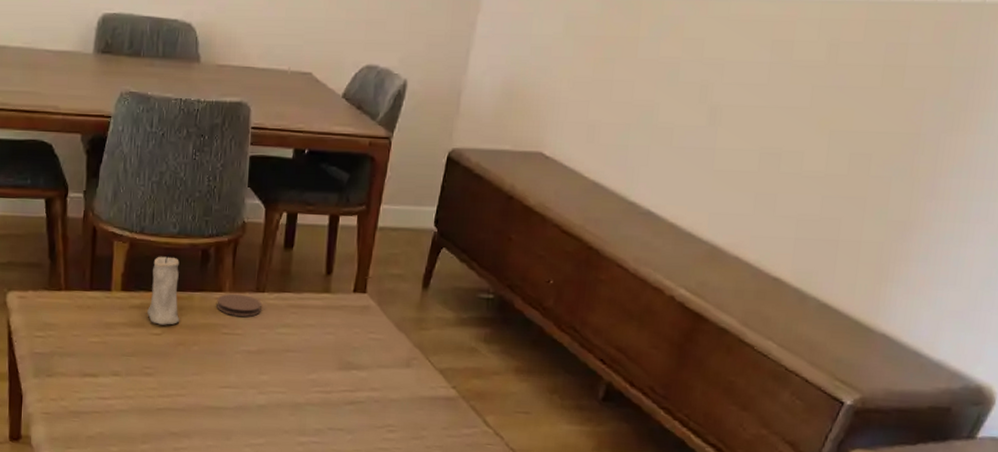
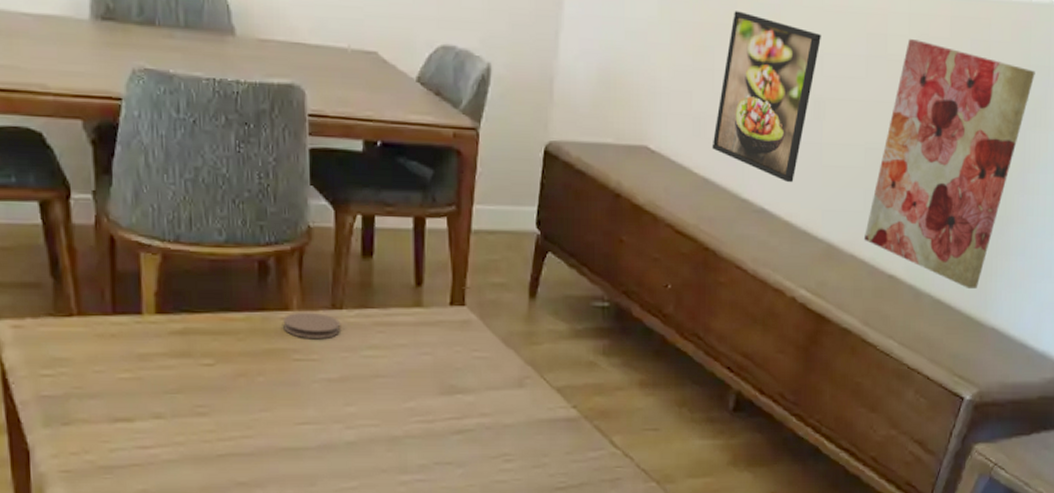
candle: present [147,253,180,325] -> none [193,265,238,353]
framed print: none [604,24,724,187] -> present [712,11,821,183]
wall art: none [750,45,958,294] -> present [863,39,1035,288]

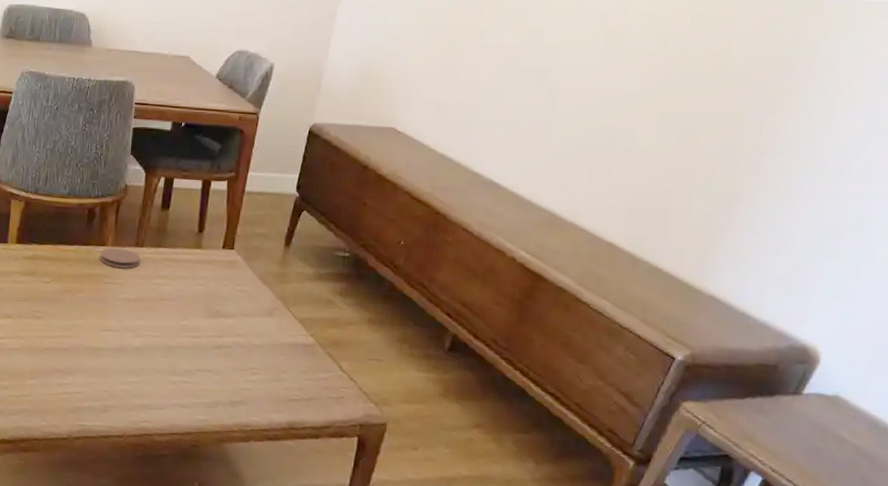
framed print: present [712,11,821,183] -> none [451,16,561,160]
wall art: present [863,39,1035,288] -> none [585,36,778,259]

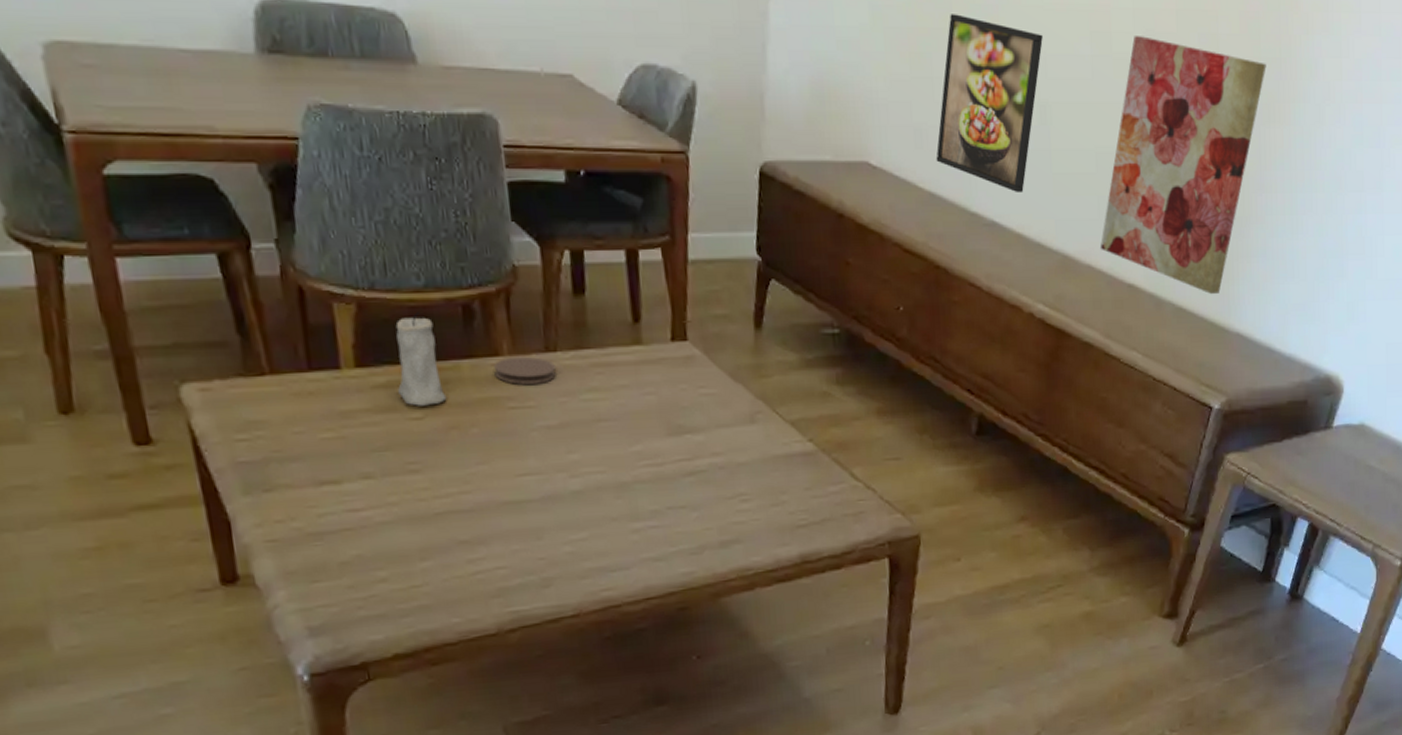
candle: none [38,211,68,275] -> present [395,312,447,406]
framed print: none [451,16,561,160] -> present [936,14,1043,194]
wall art: none [585,36,778,259] -> present [1100,36,1266,294]

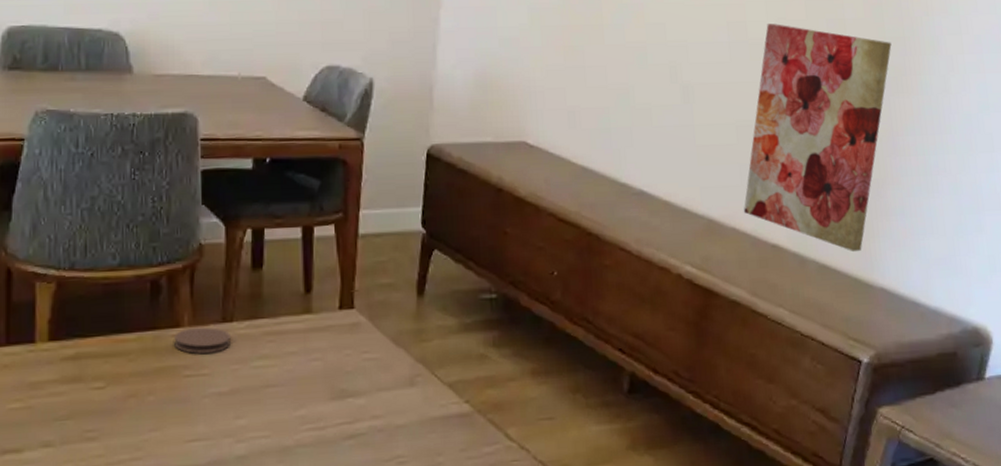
candle: present [395,312,447,406] -> none [85,289,129,376]
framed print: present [936,14,1043,194] -> none [587,12,684,165]

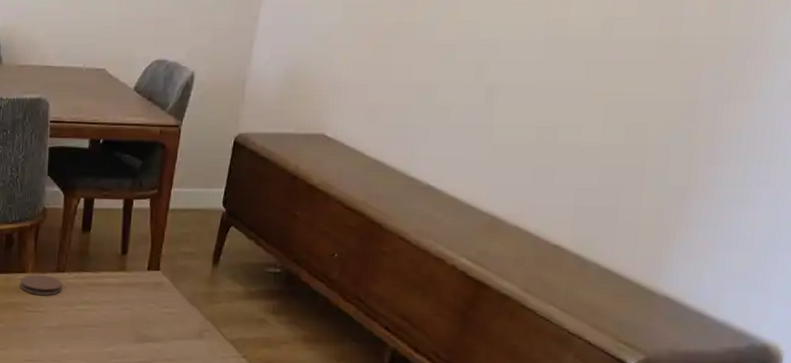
wall art: present [743,24,892,251] -> none [529,22,733,258]

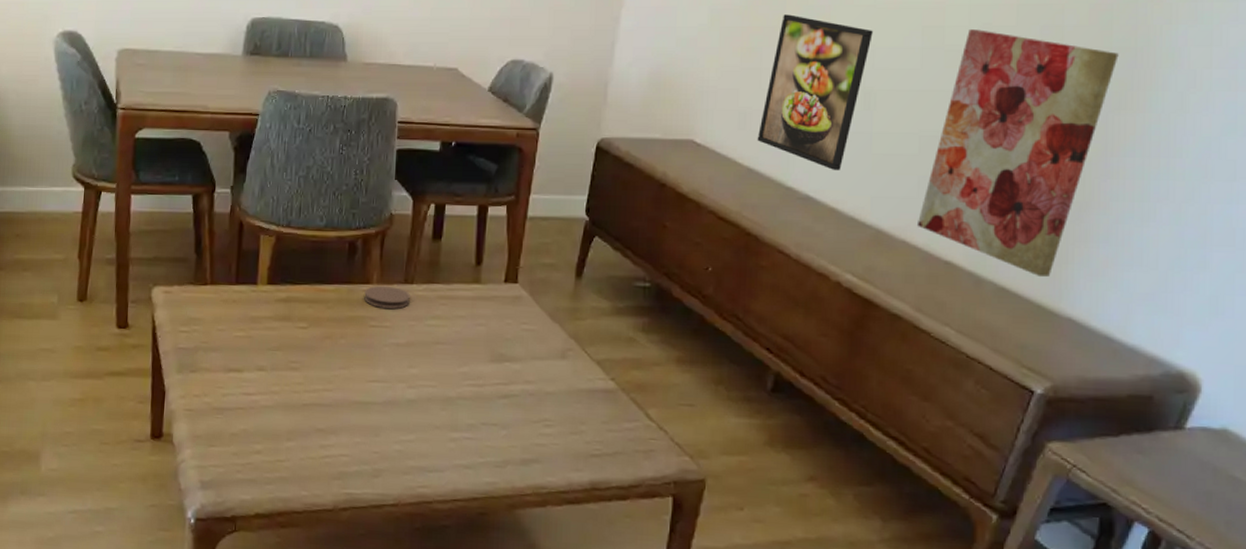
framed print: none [384,10,499,162] -> present [757,14,873,171]
wall art: none [529,22,733,258] -> present [916,29,1119,277]

